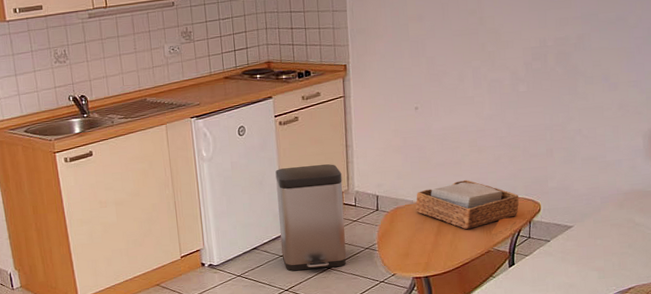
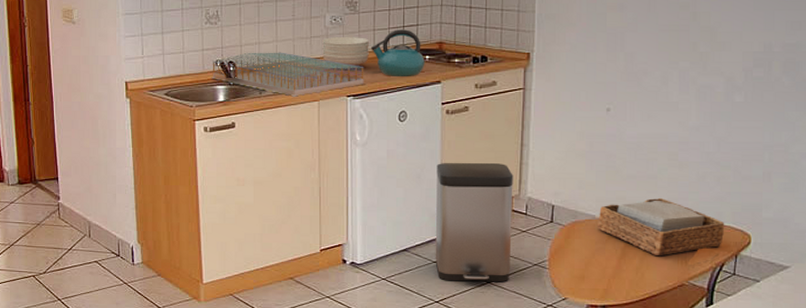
dish rack: none [65,83,207,124] -> present [211,52,366,98]
bowl: none [164,63,207,93] -> present [322,37,370,68]
kettle: none [207,53,257,97] -> present [370,29,425,78]

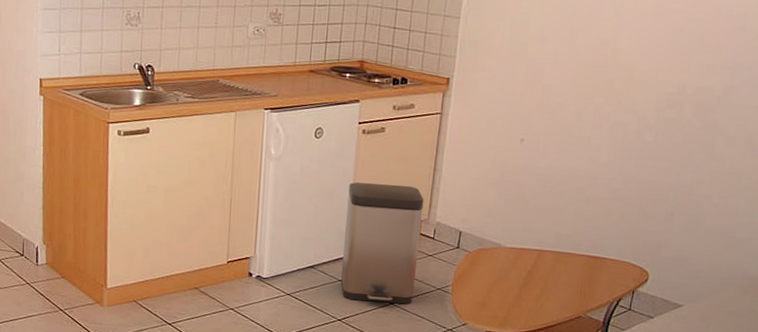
dish rack: present [211,52,366,98] -> none [128,57,285,107]
bowl: present [322,37,370,68] -> none [242,48,292,81]
kettle: present [370,29,425,78] -> none [291,45,345,94]
napkin holder: present [598,198,725,257] -> none [502,230,626,288]

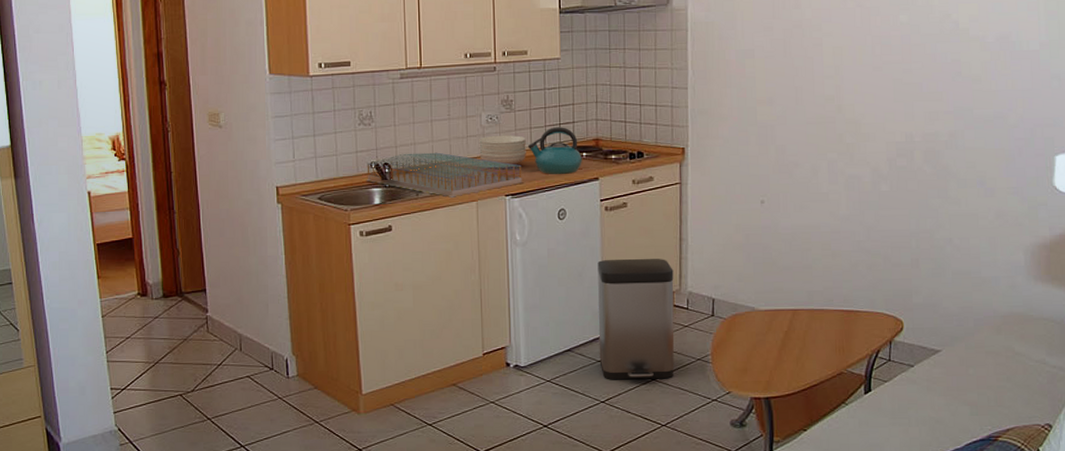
dish rack: none [128,57,285,107] -> present [366,152,525,199]
bowl: none [242,48,292,81] -> present [479,135,527,167]
kettle: none [291,45,345,94] -> present [527,127,582,175]

